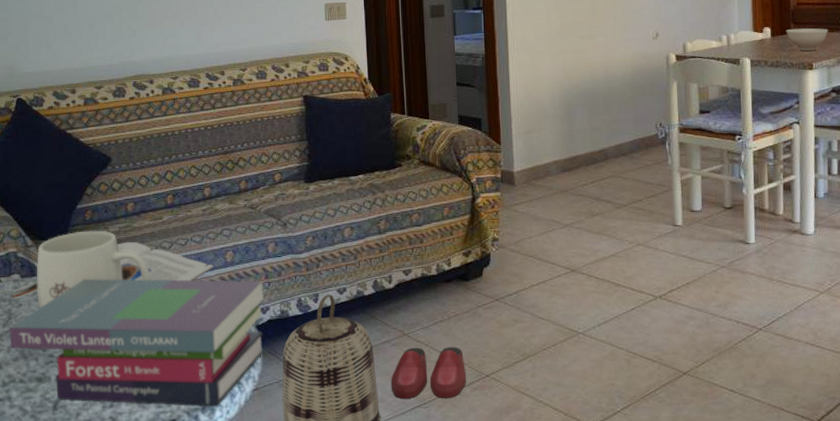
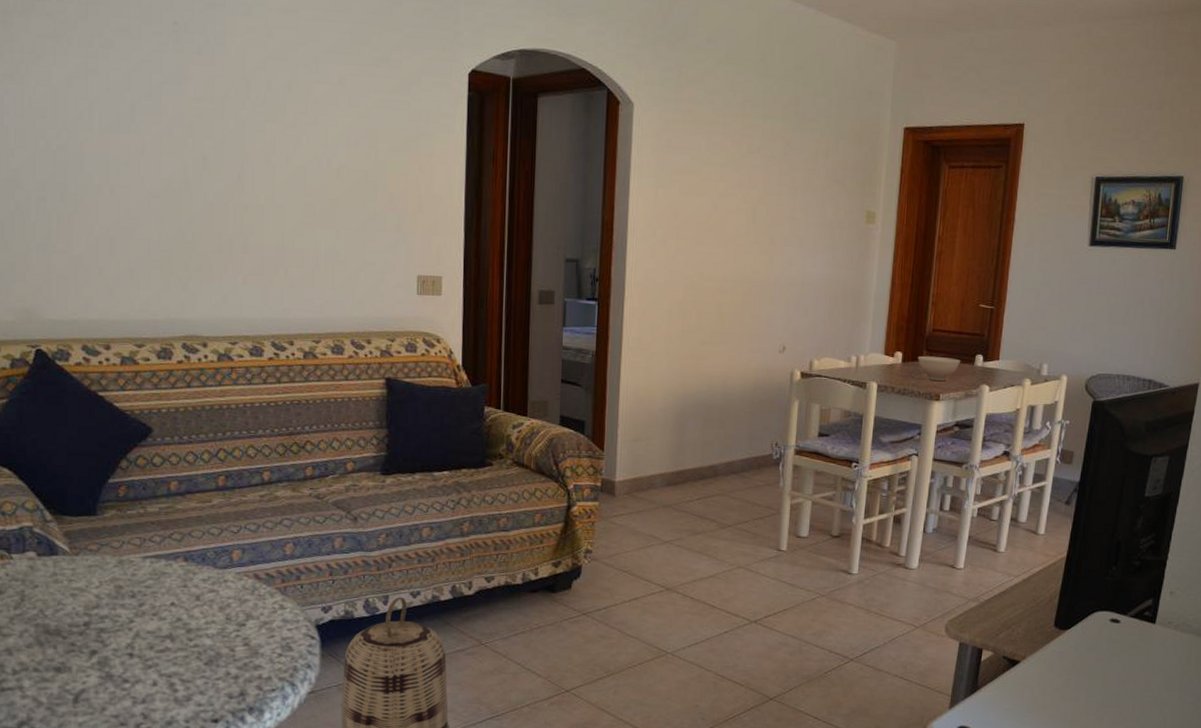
books: present [9,278,265,407] -> none [22,562,327,708]
magazine: present [11,241,214,300] -> none [24,524,271,580]
mug: present [36,230,150,309] -> none [56,508,195,592]
slippers: present [390,346,466,399] -> none [462,658,545,711]

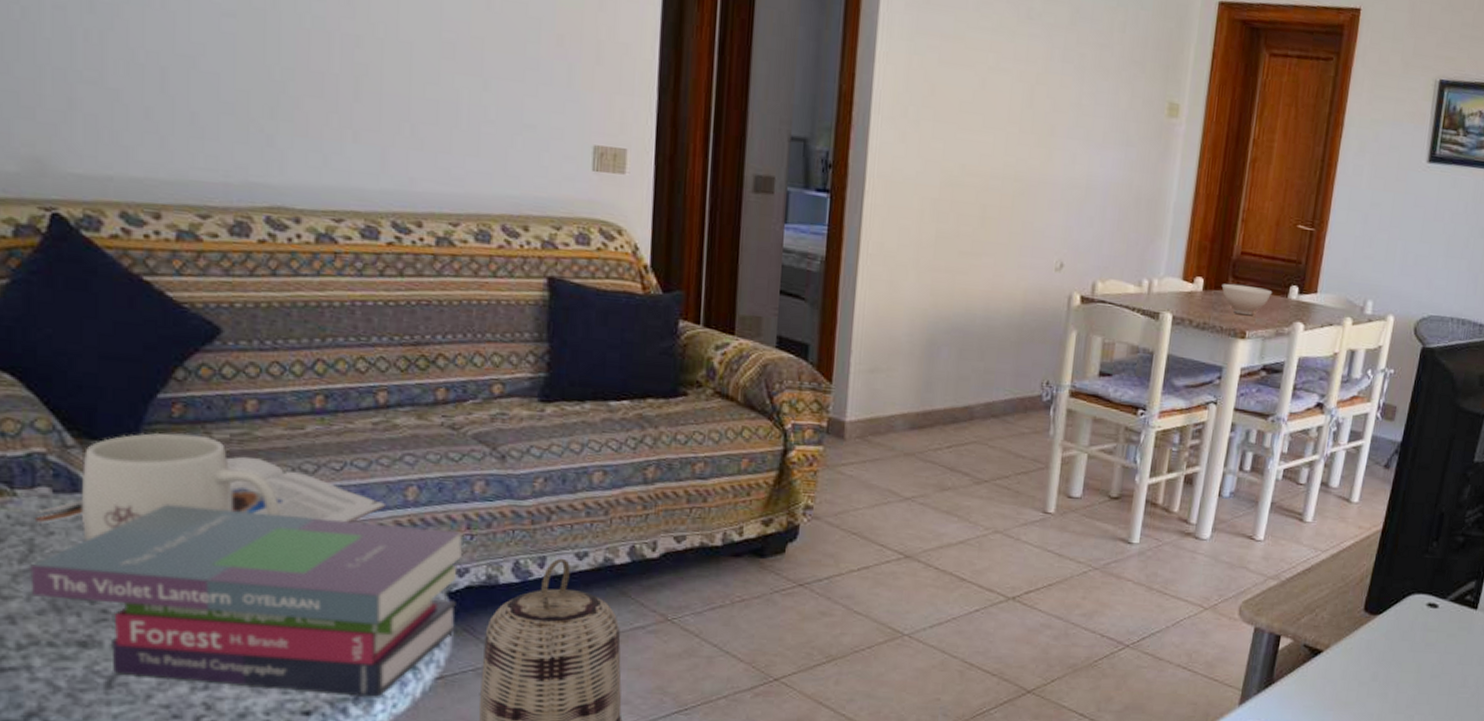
books: none [22,562,327,708] -> present [30,504,463,697]
magazine: none [24,524,271,580] -> present [34,456,387,524]
mug: none [56,508,195,592] -> present [81,432,280,542]

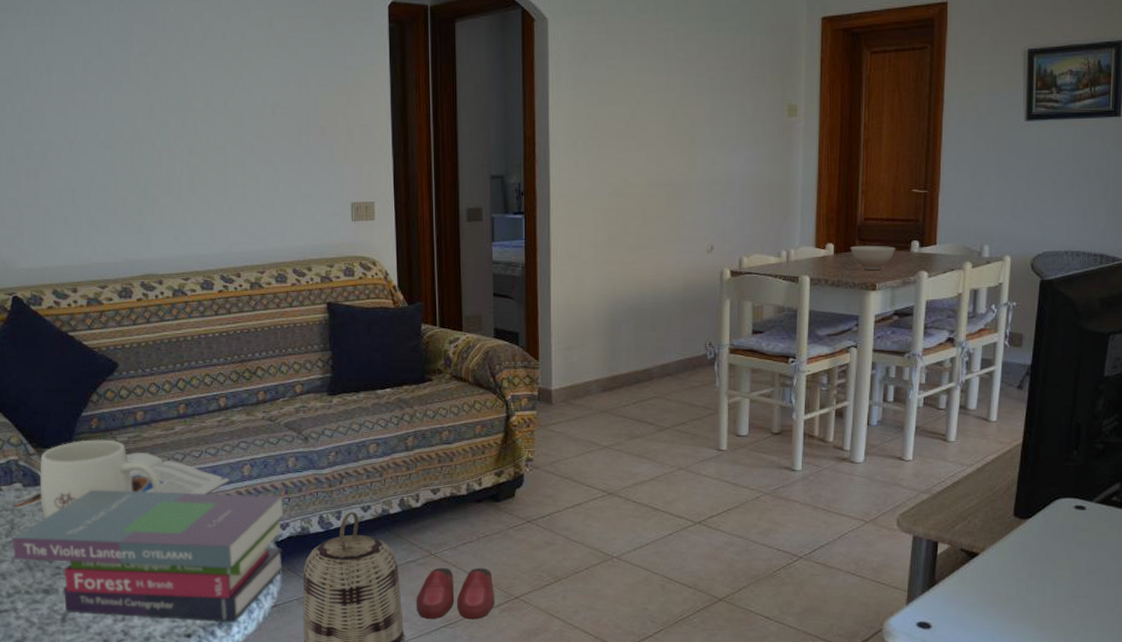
slippers: none [640,637,748,704] -> present [416,567,494,619]

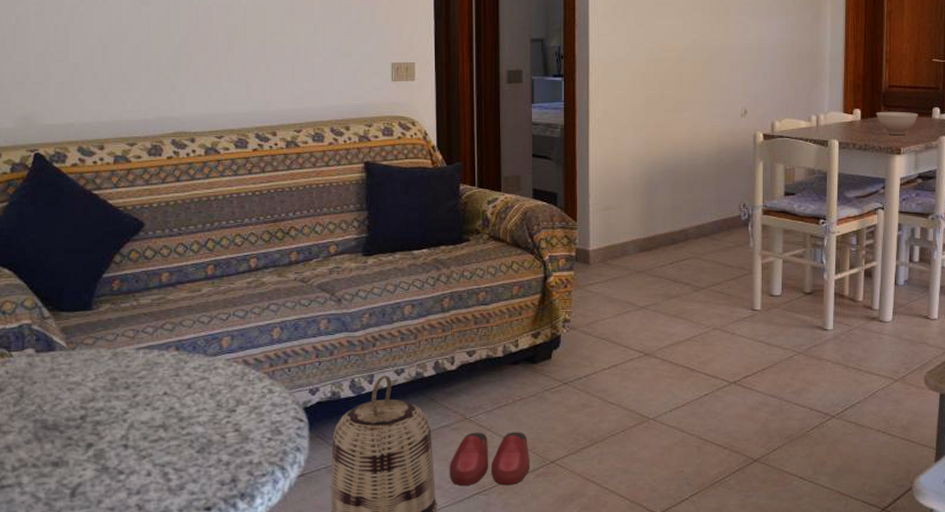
books: present [12,489,284,622] -> none [21,354,314,493]
magazine: present [13,452,231,509] -> none [23,315,259,376]
mug: present [39,439,162,520] -> none [54,302,186,387]

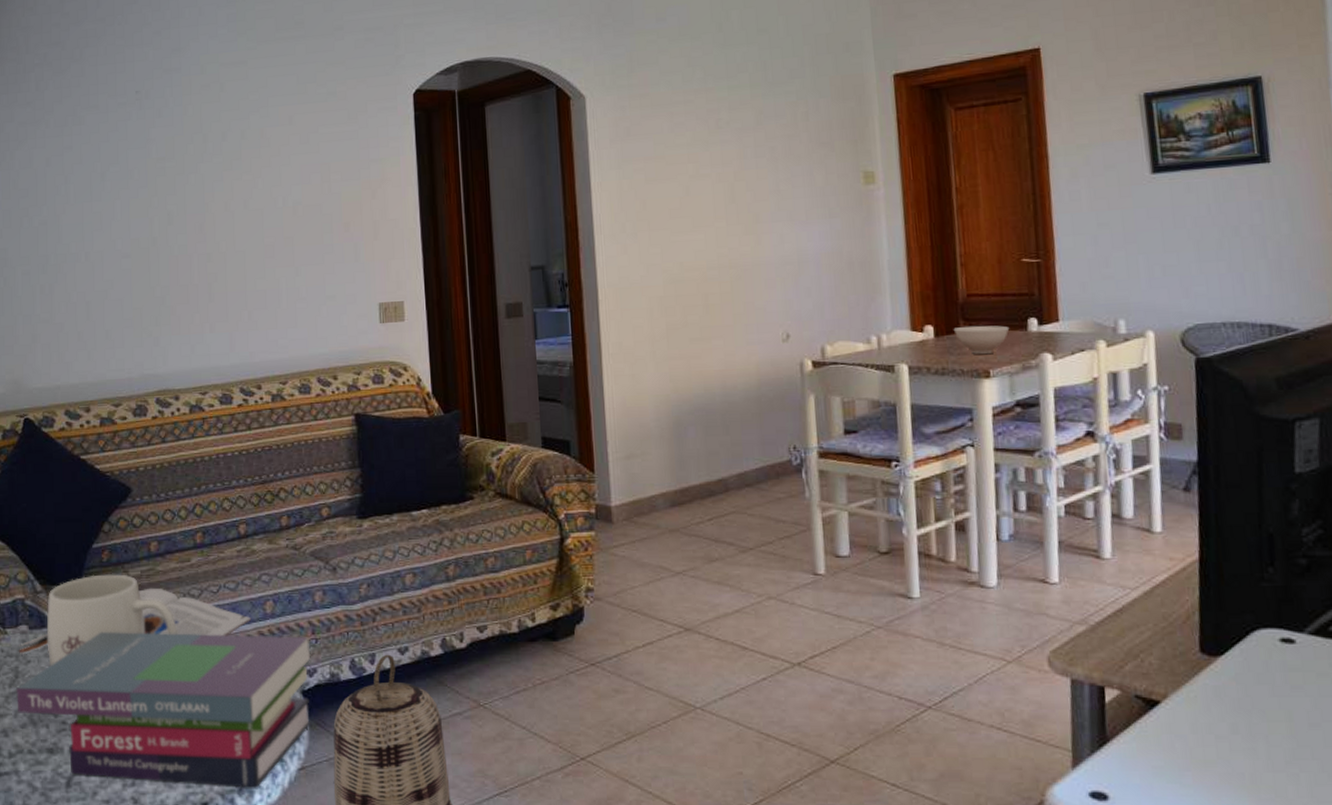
books: none [21,354,314,493] -> present [16,631,311,788]
magazine: none [23,315,259,376] -> present [18,587,252,655]
mug: none [54,302,186,387] -> present [46,574,177,667]
slippers: present [449,432,529,485] -> none [463,721,556,785]

